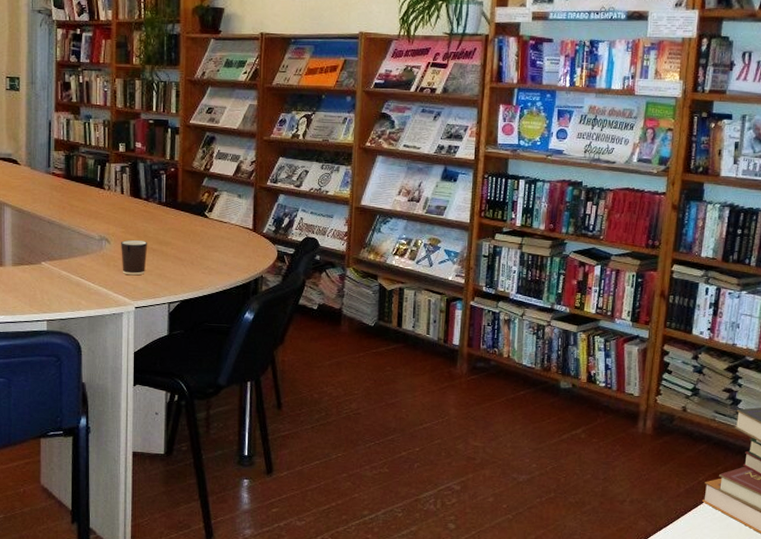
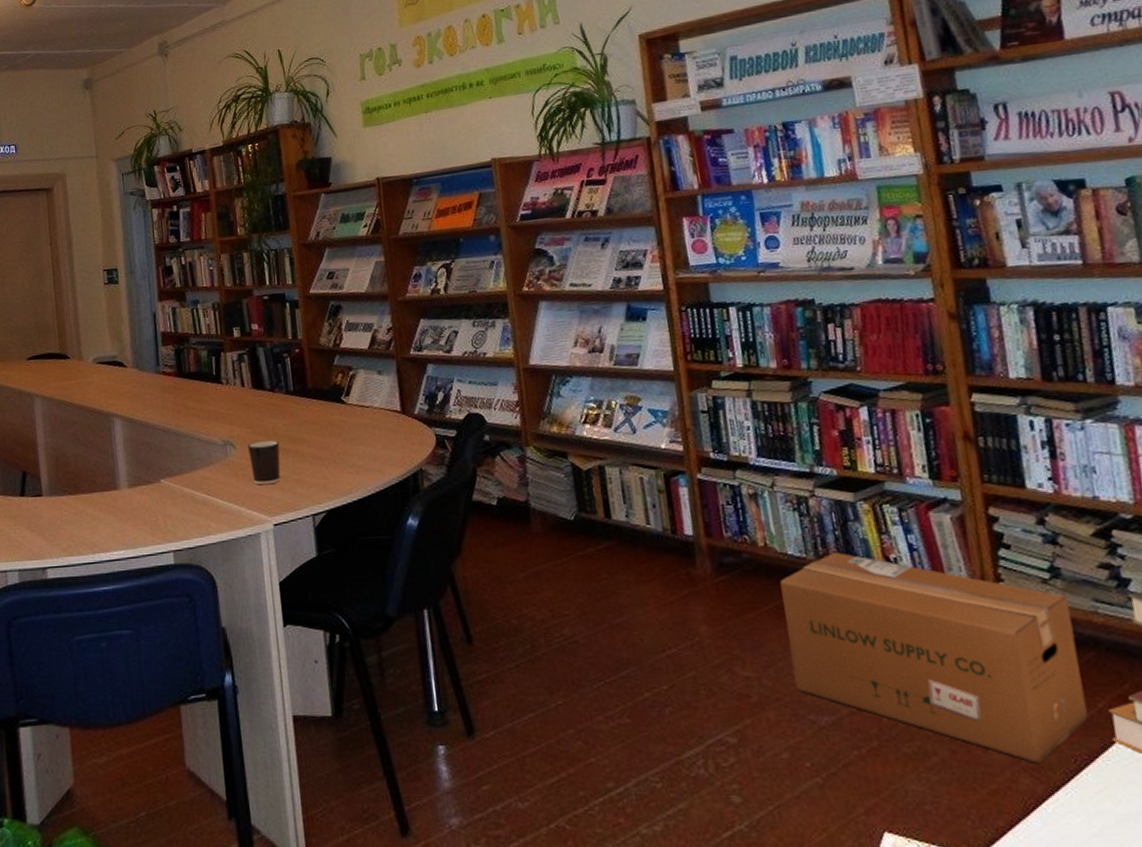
box: none [508,366,699,513] -> present [780,552,1088,763]

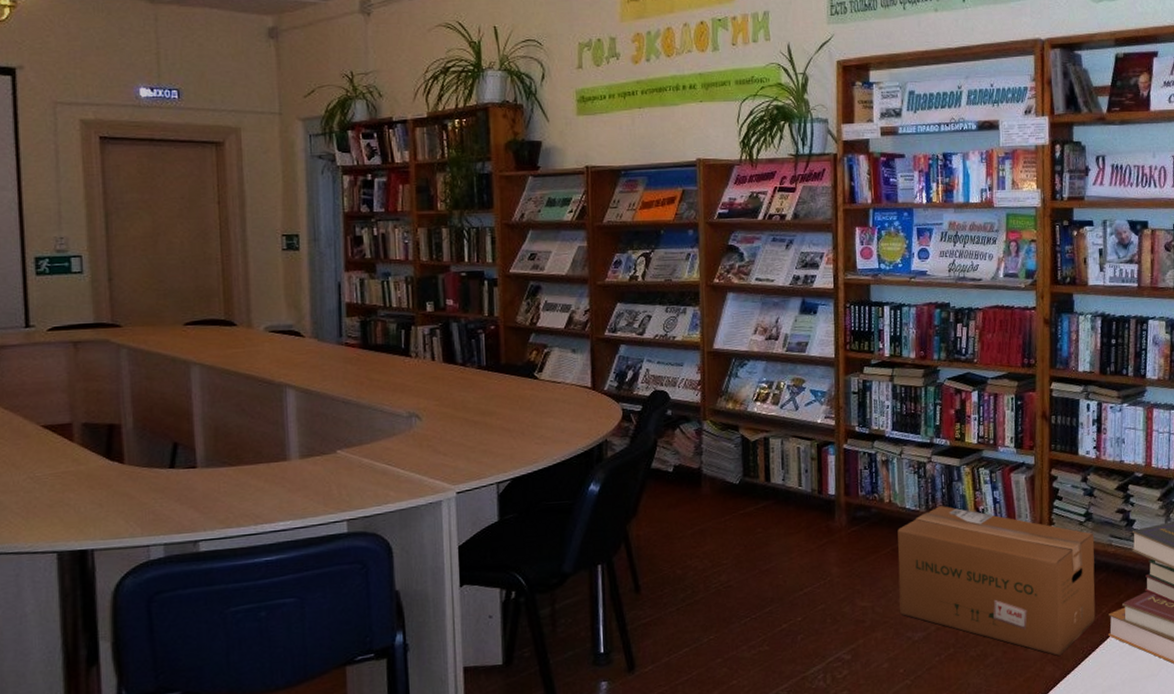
mug: present [248,440,281,486] -> none [435,412,468,456]

